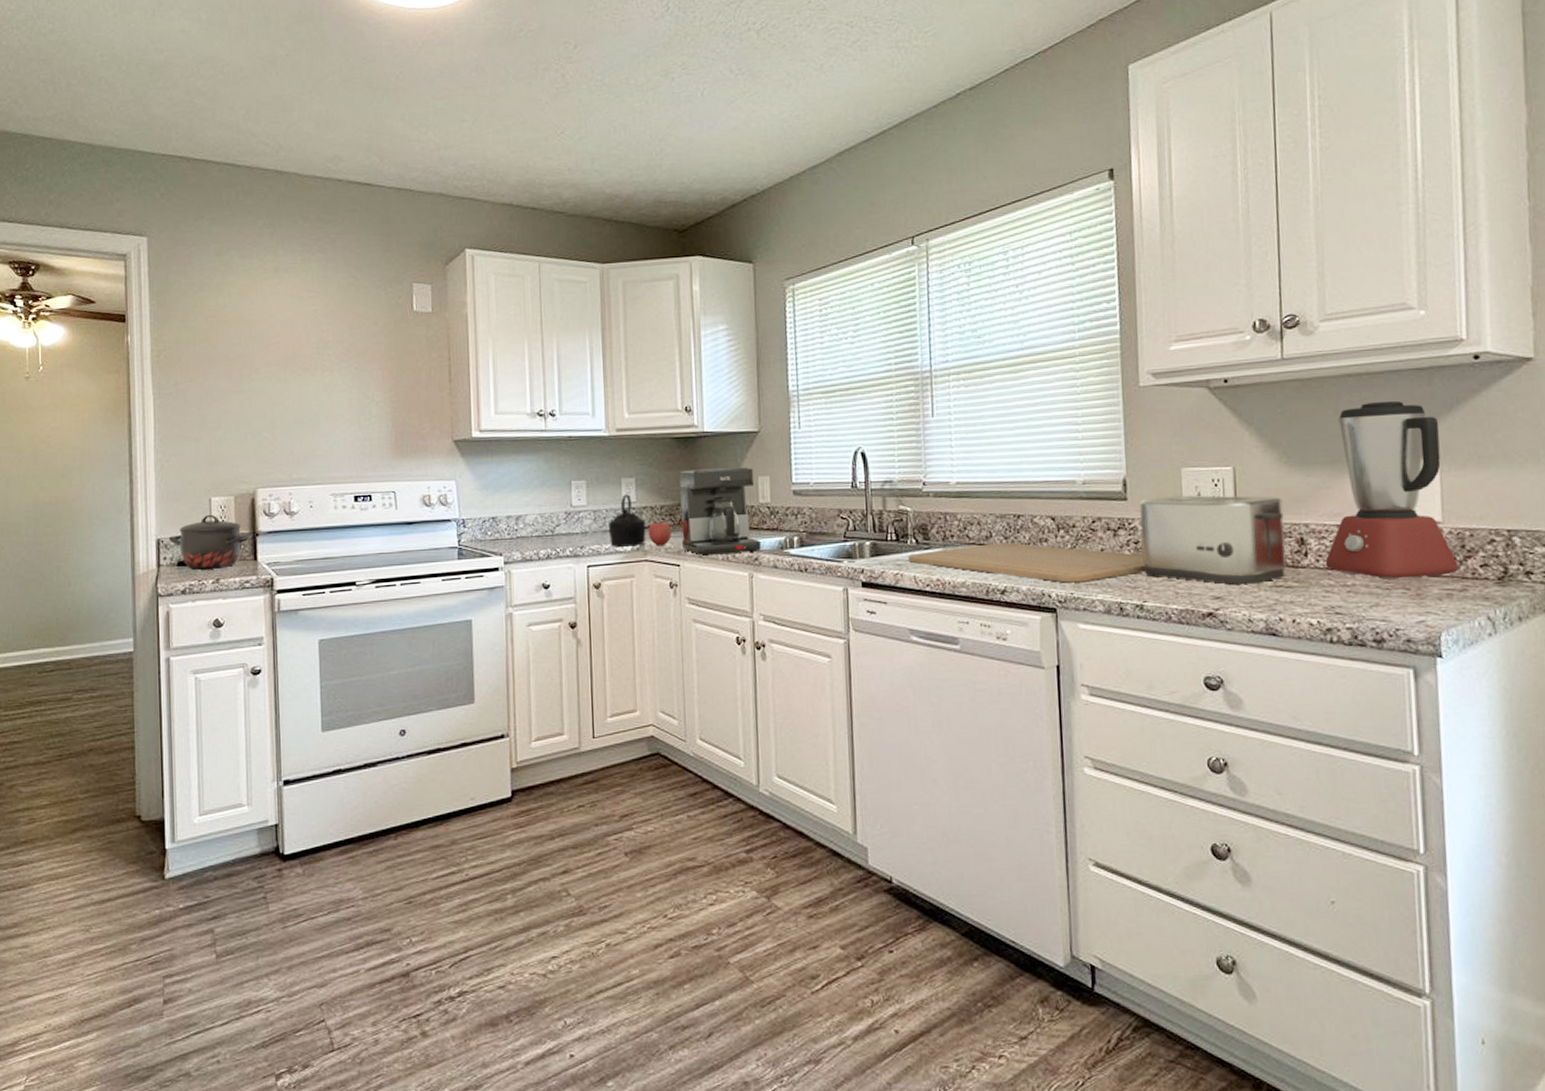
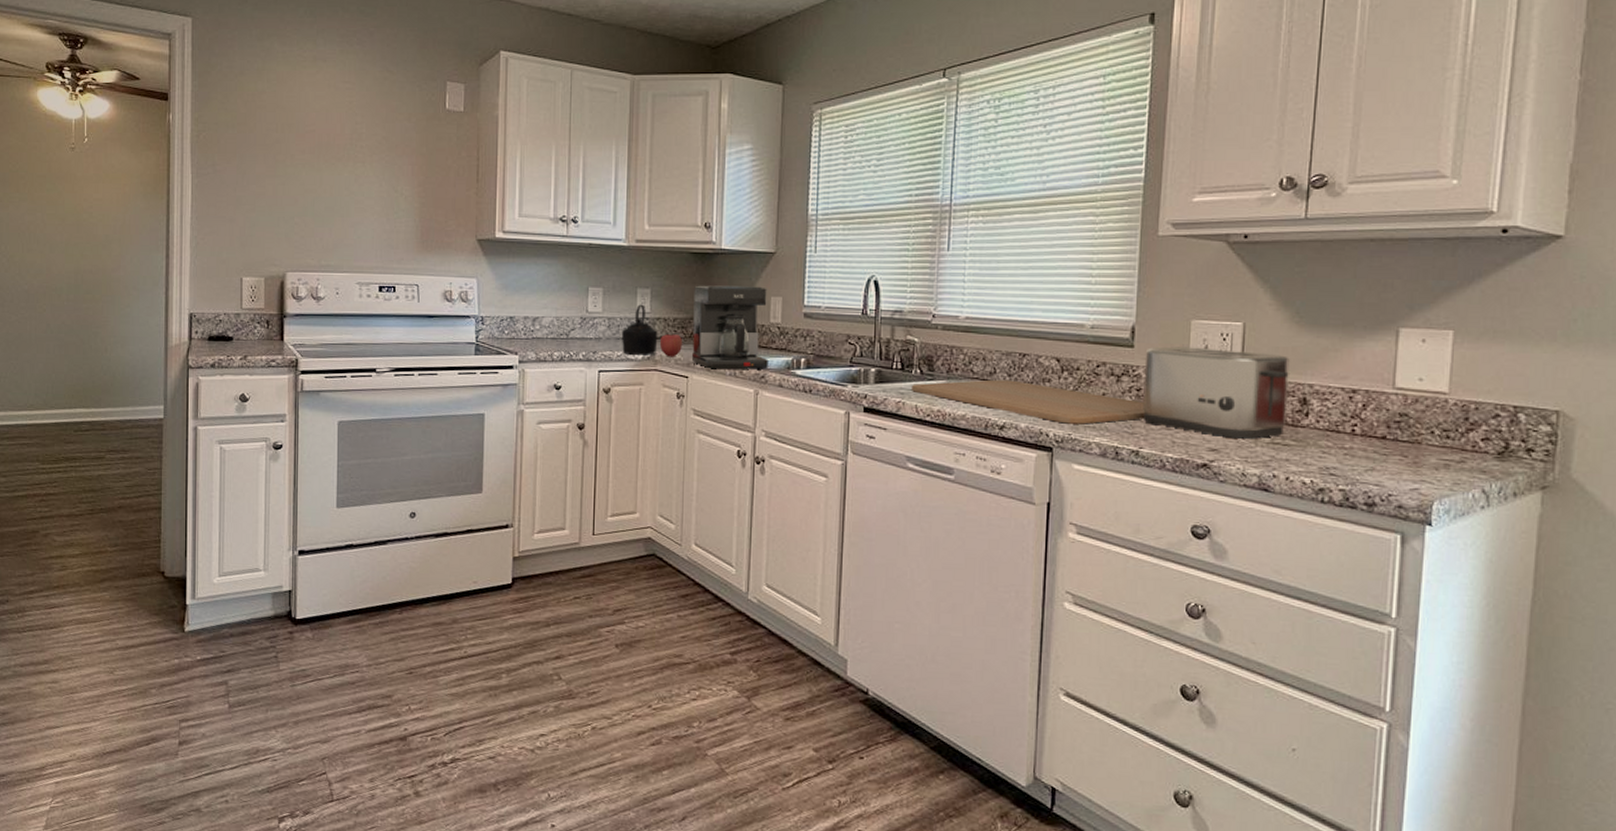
cooking pot: present [169,514,252,570] -> none [201,293,280,346]
blender: present [1325,401,1459,581] -> none [1325,268,1459,447]

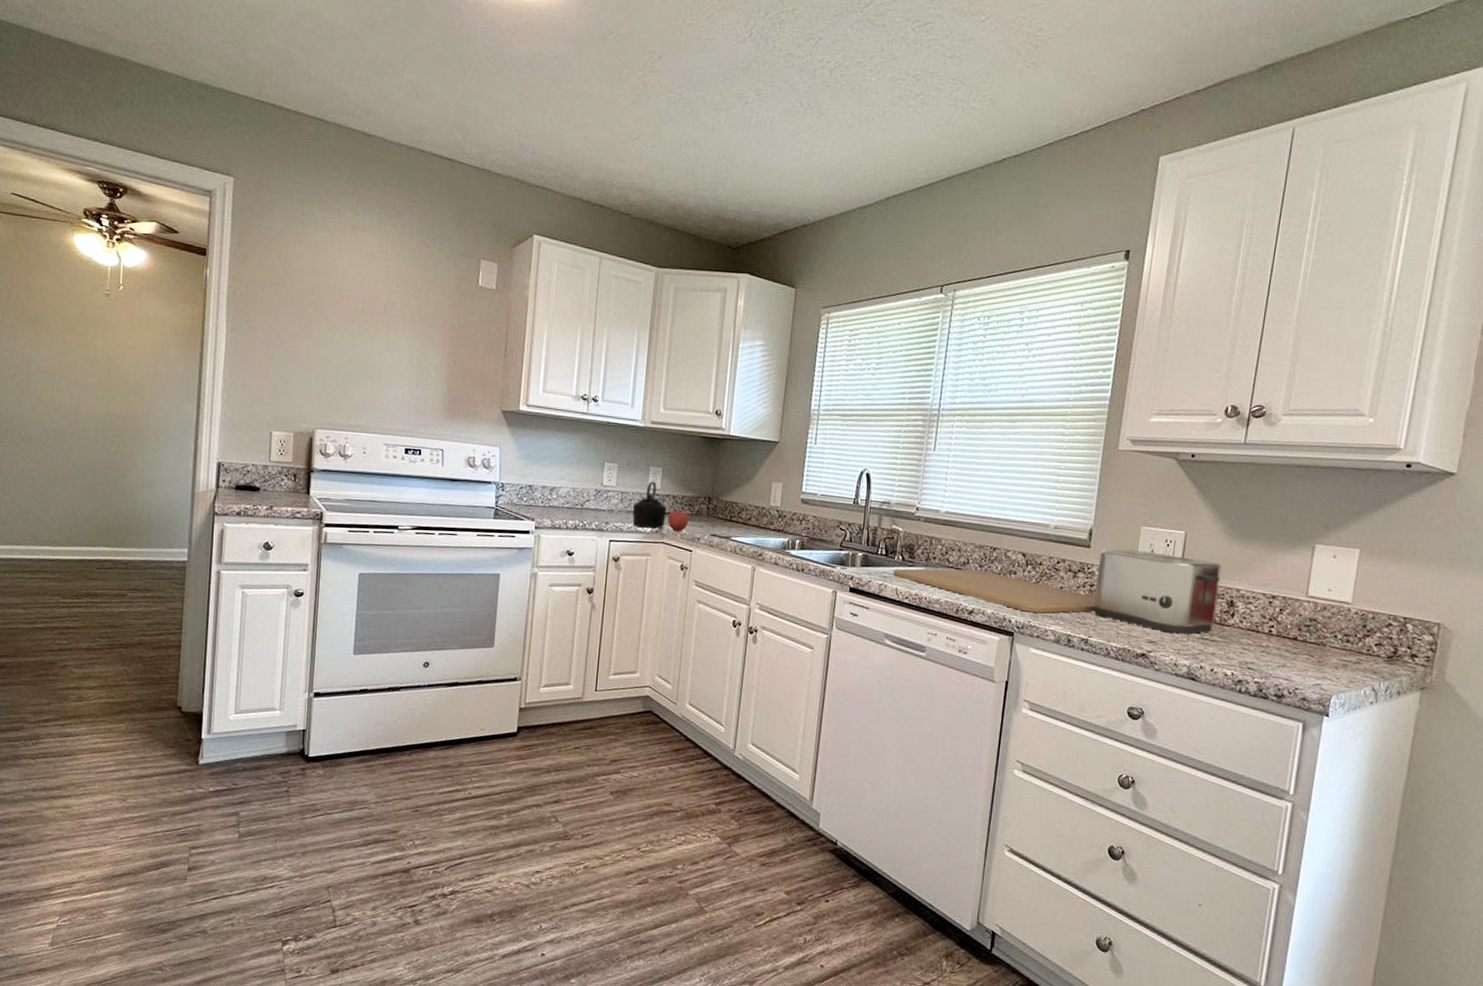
coffee maker: present [692,285,768,370] -> none [697,467,770,548]

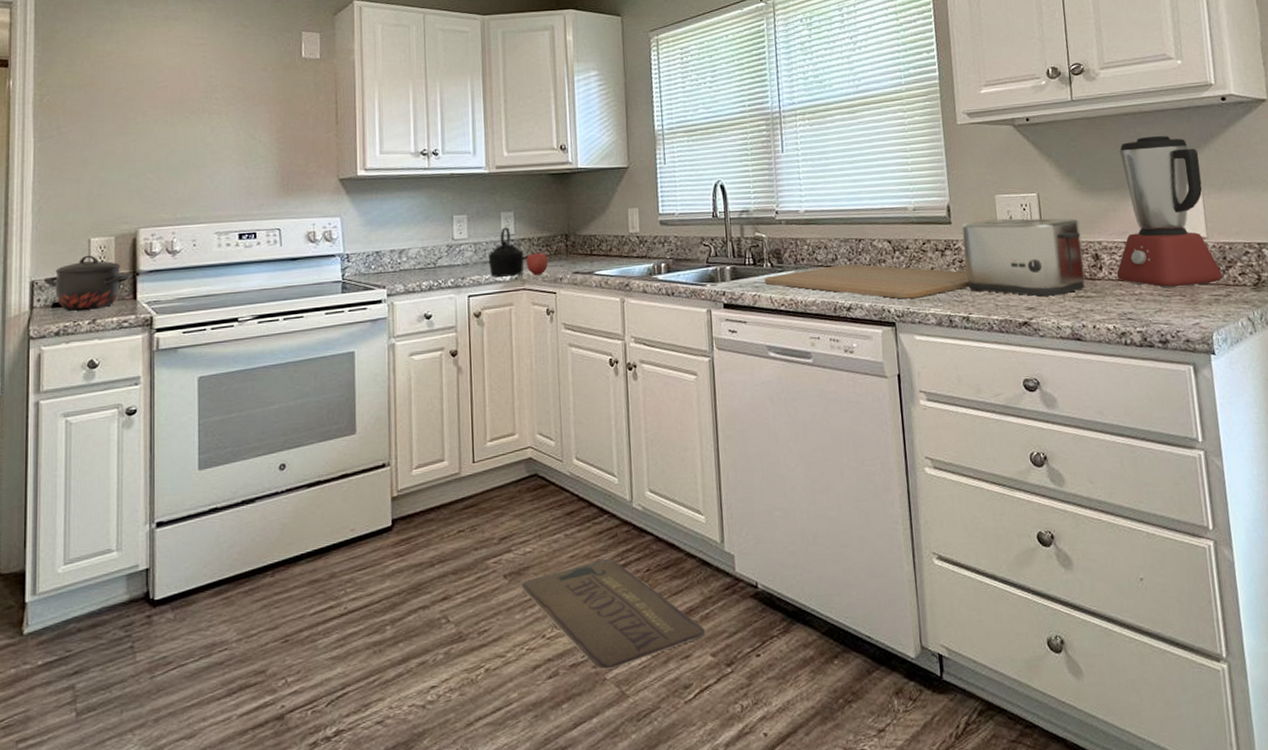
cooking pot: none [229,446,307,497] -> present [44,255,132,311]
doormat: none [624,795,782,887] -> present [521,559,705,670]
blender: none [1247,492,1366,650] -> present [1116,135,1223,289]

